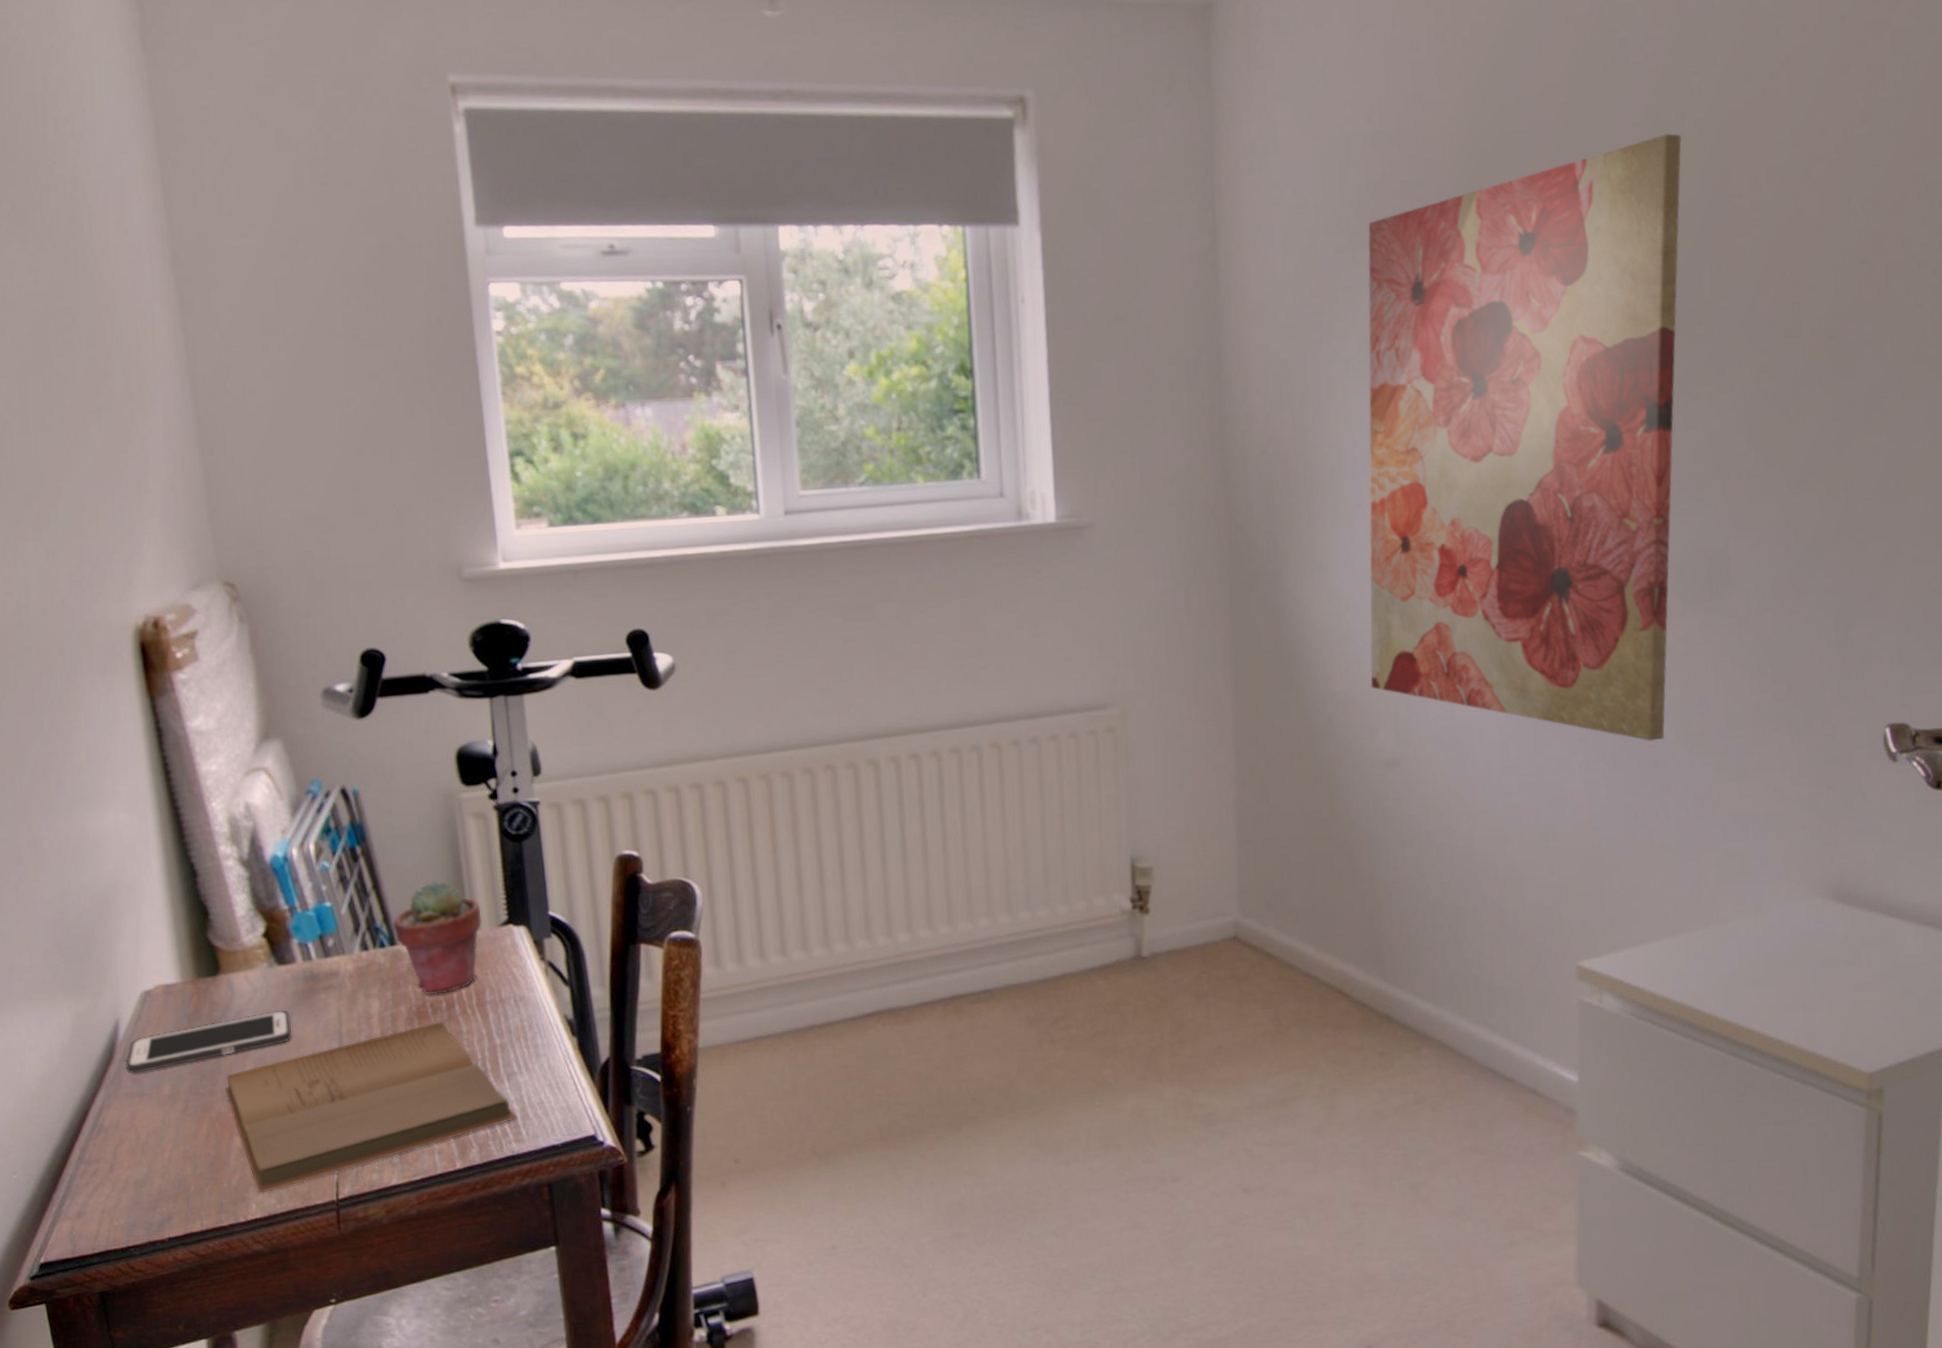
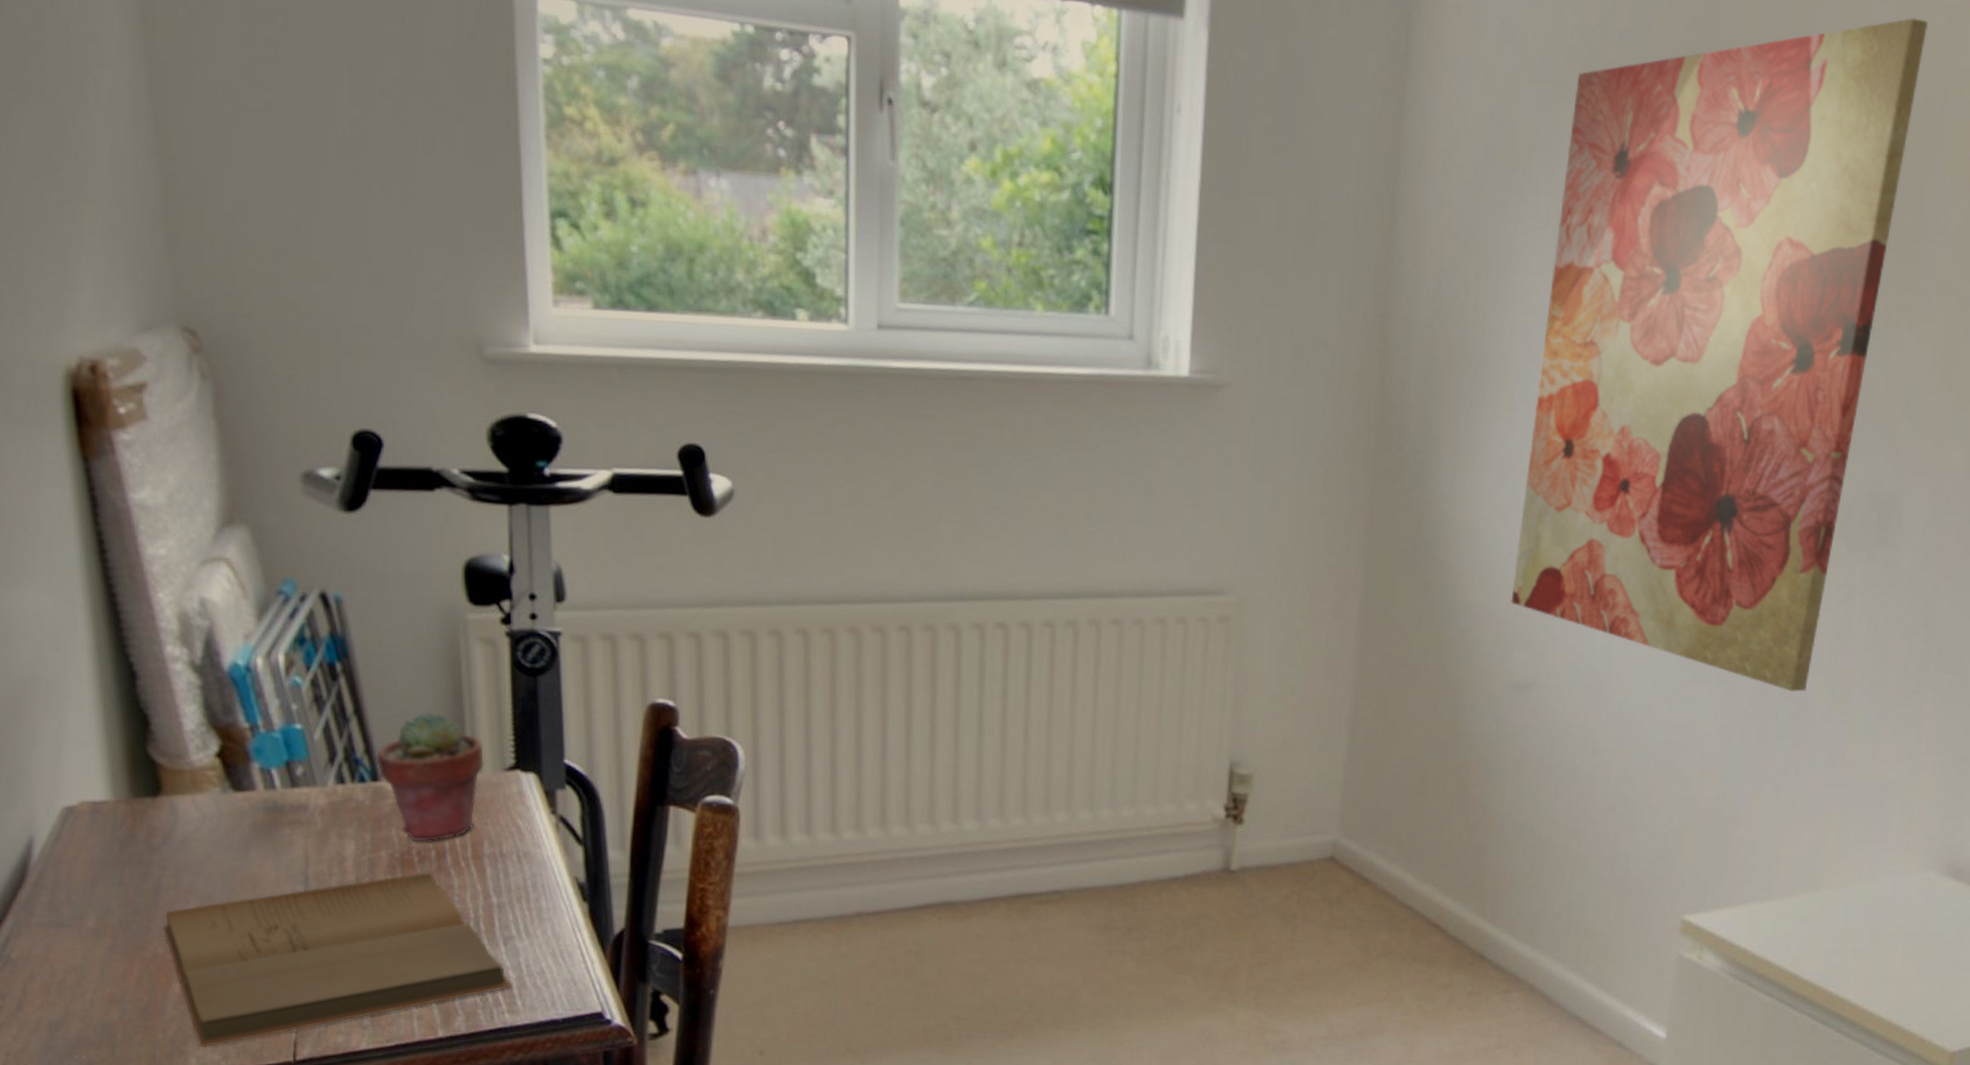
cell phone: present [126,1010,292,1074] -> none [40,843,248,901]

